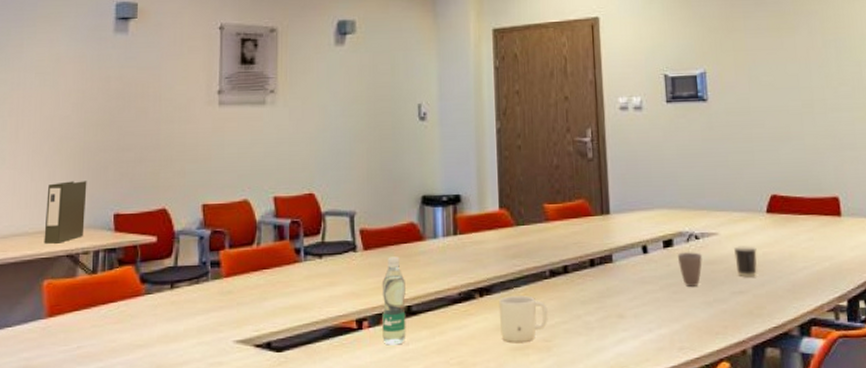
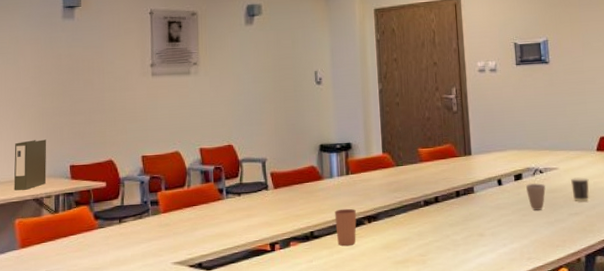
bottle: present [381,256,406,345] -> none [289,193,310,263]
cup: none [438,277,465,325] -> present [335,208,357,246]
mug: present [498,295,548,342] -> none [383,221,423,258]

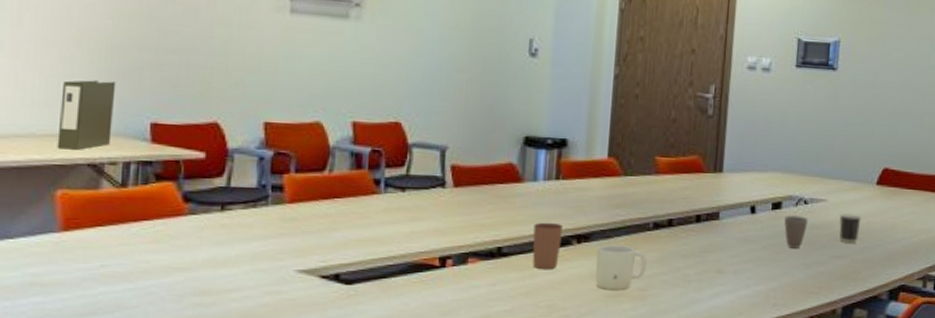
mug: none [383,221,423,258] -> present [595,245,647,290]

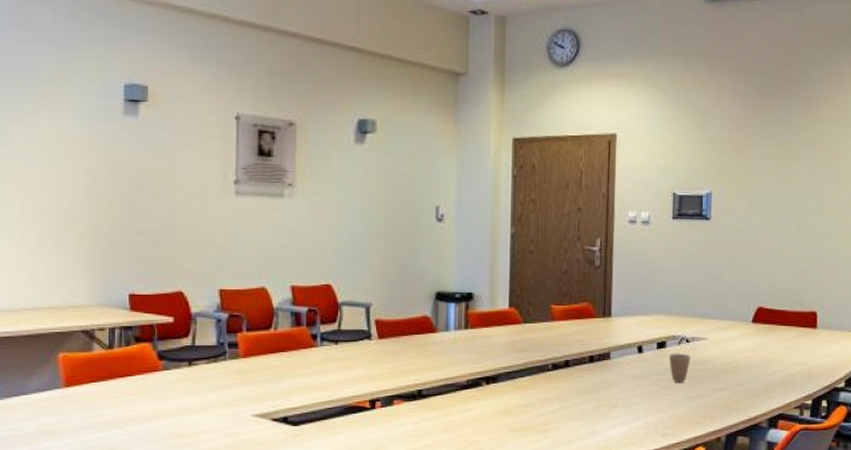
binder: present [57,80,116,150] -> none [57,260,100,319]
cup: present [532,222,563,269] -> none [448,367,473,408]
mug: present [595,245,647,290] -> none [503,385,548,424]
mug: present [839,214,861,243] -> none [719,350,739,376]

